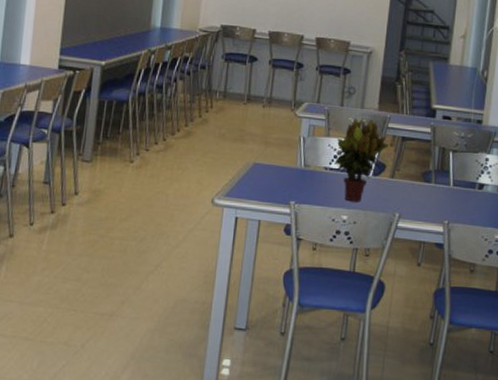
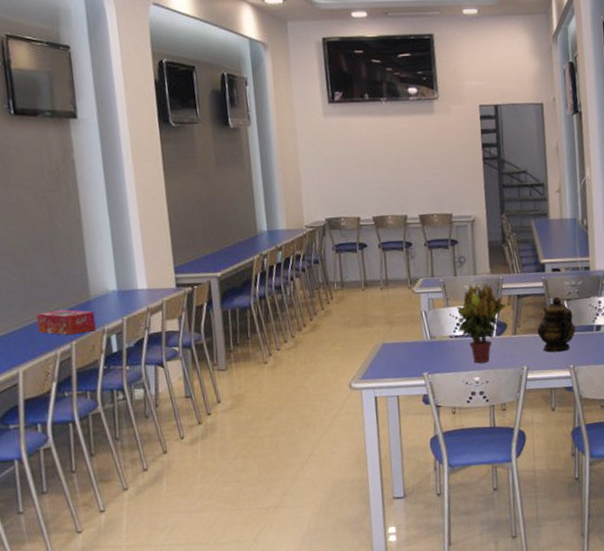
teapot: none [416,145,457,205] -> present [537,296,576,353]

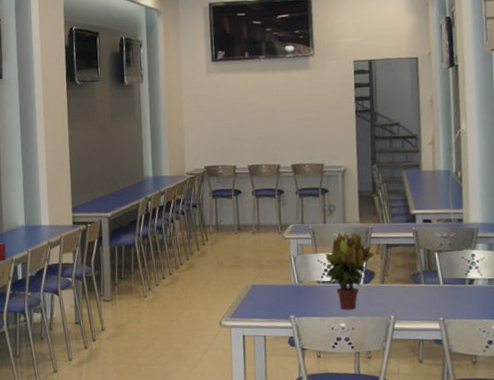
teapot: present [537,296,576,353] -> none [406,247,447,304]

